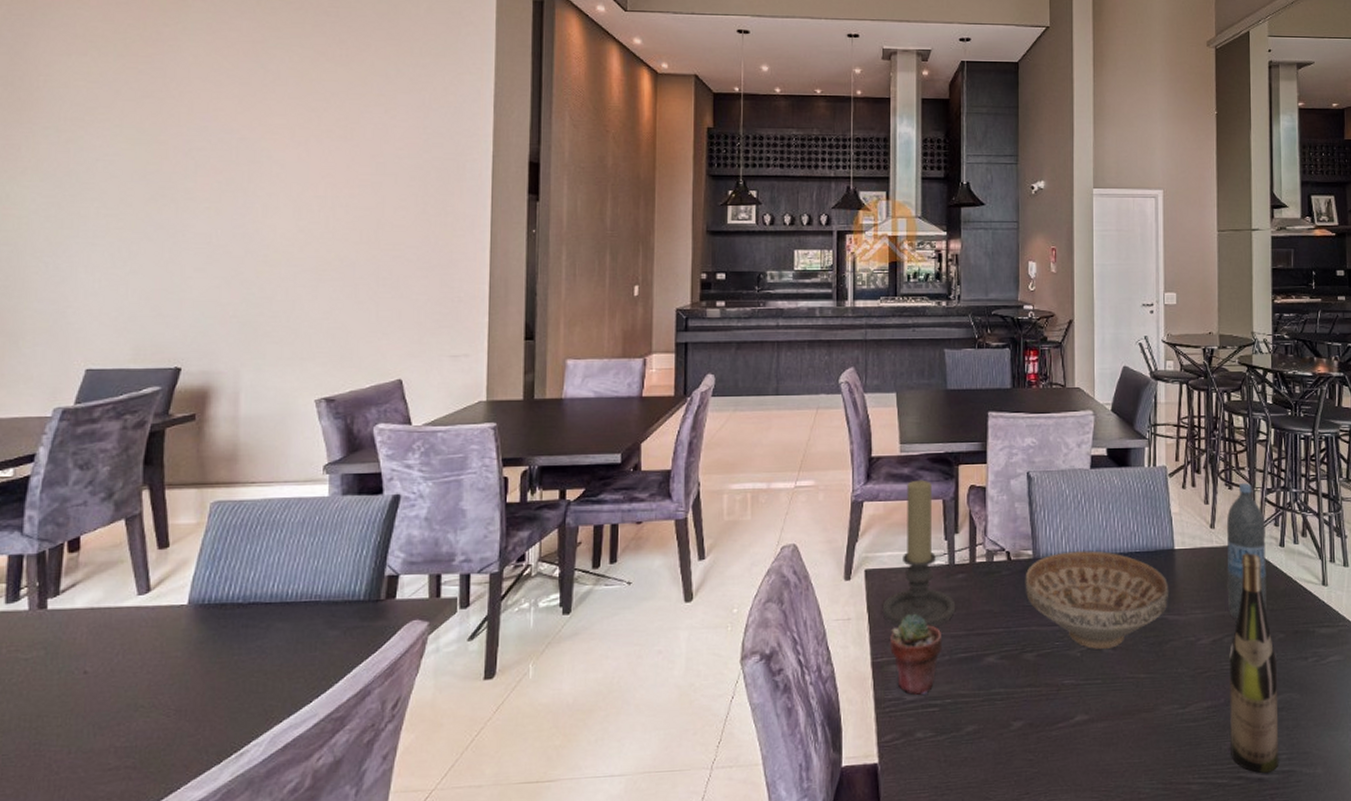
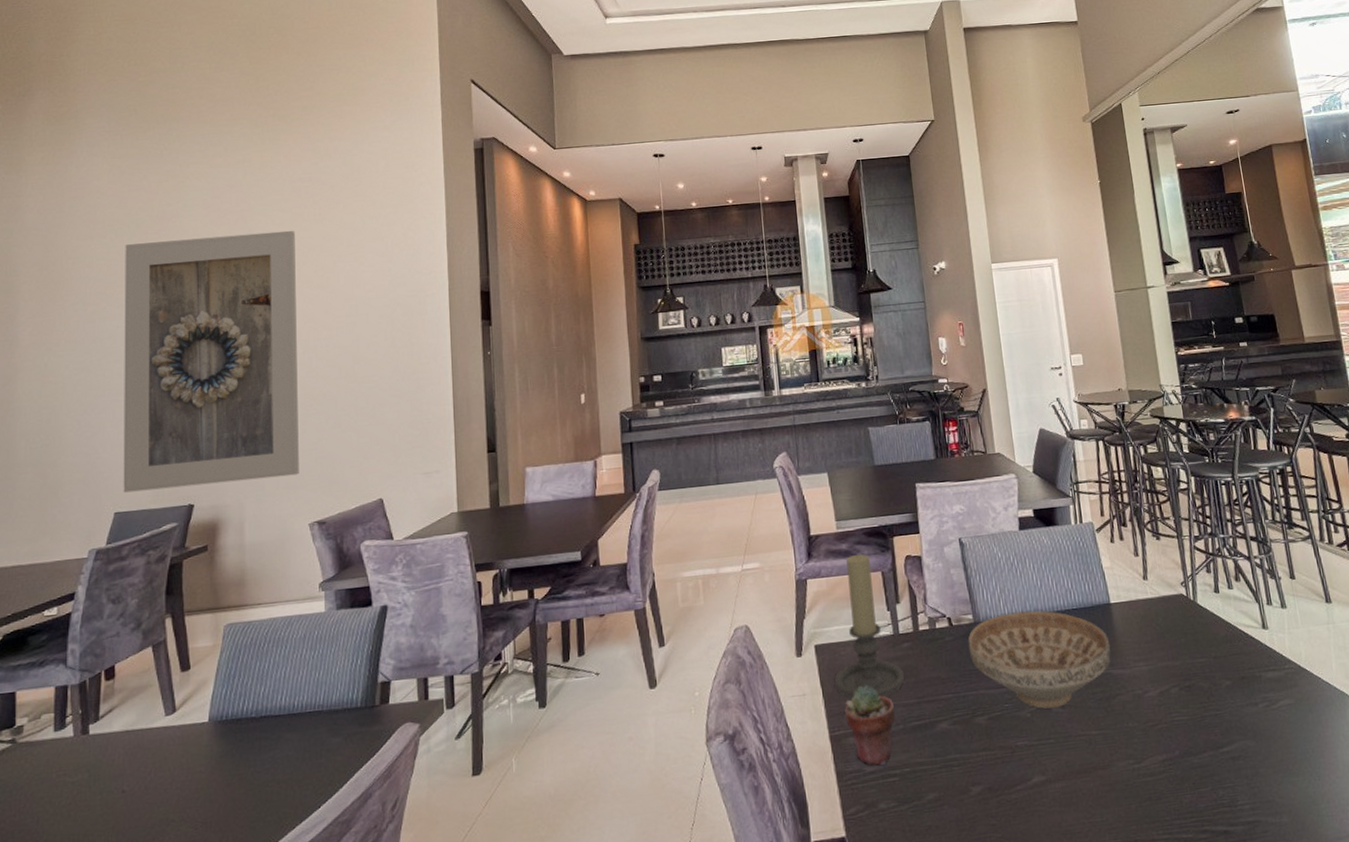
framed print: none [97,66,316,348] -> present [123,230,299,493]
water bottle: present [1226,482,1267,618] -> none [1158,532,1210,668]
wine bottle: present [1229,553,1279,773] -> none [1178,601,1243,825]

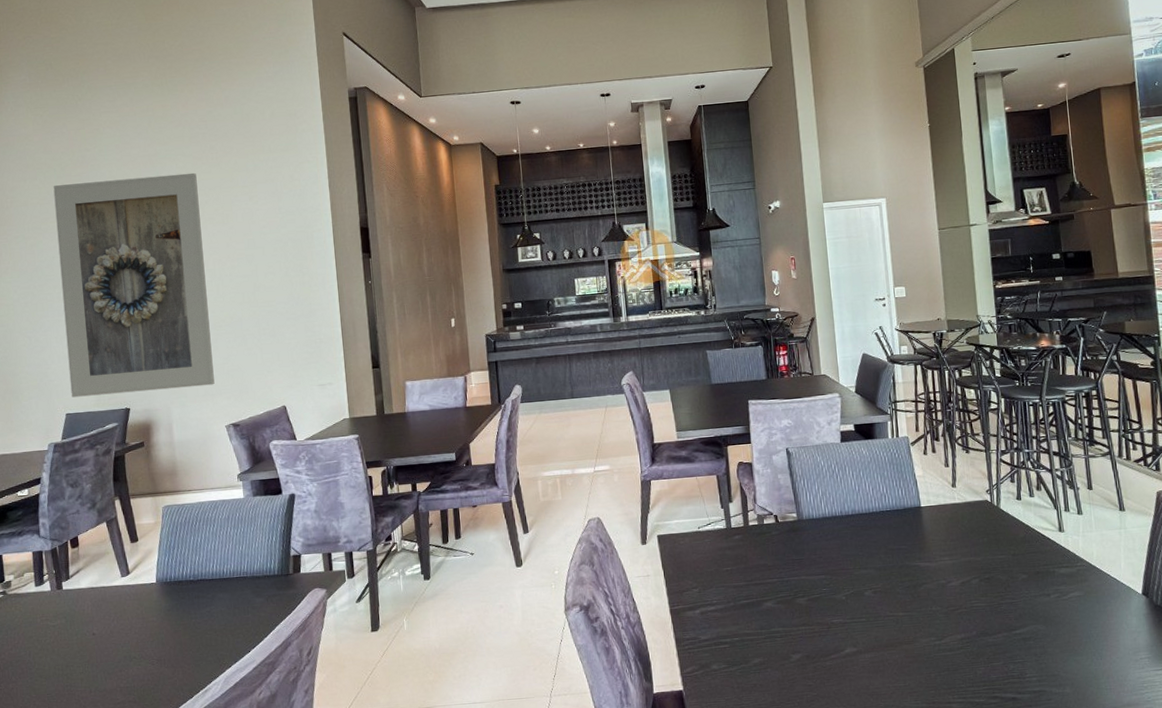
candle holder: present [834,553,905,699] -> none [674,459,736,580]
potted succulent: present [845,686,896,766] -> none [683,570,727,635]
decorative bowl: present [967,610,1111,709] -> none [792,511,920,593]

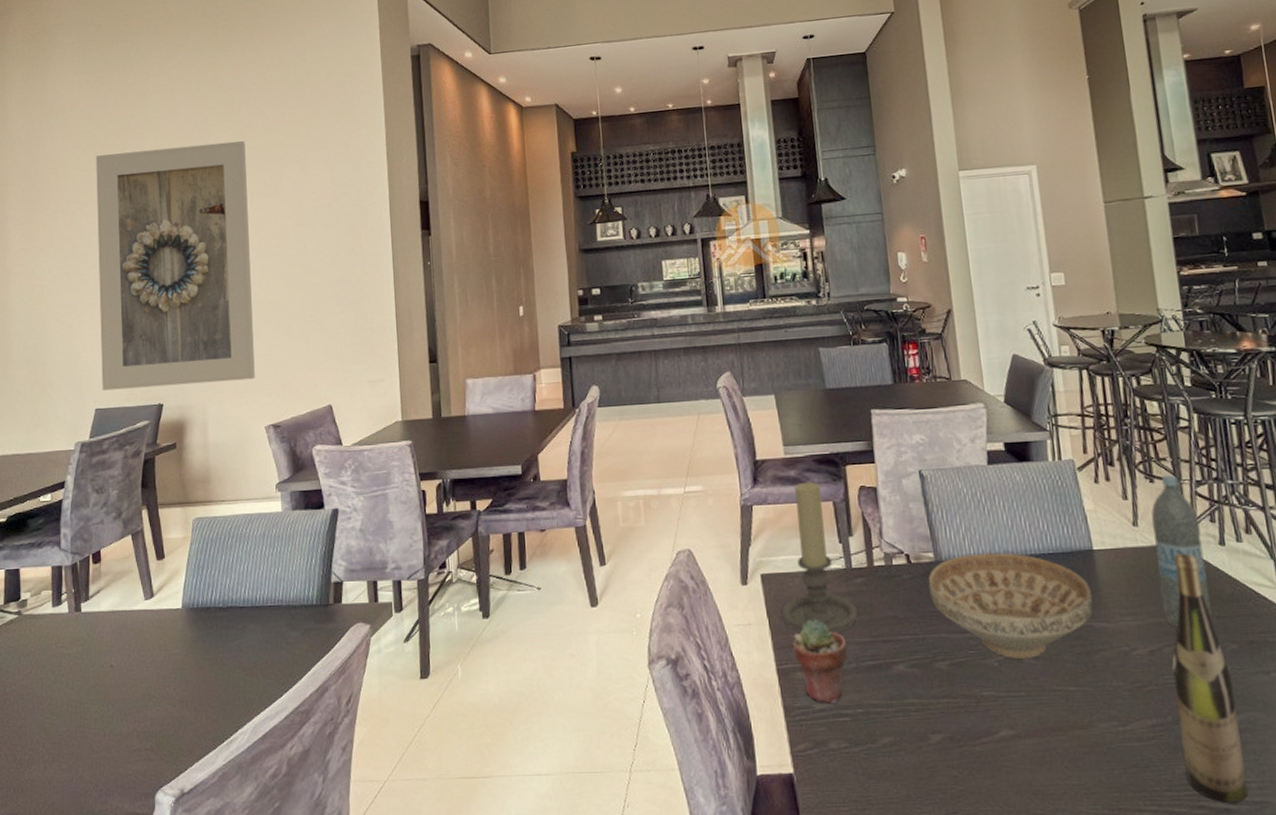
candle holder: none [674,459,736,580] -> present [781,481,858,633]
potted succulent: none [683,570,727,635] -> present [793,620,848,704]
decorative bowl: none [792,511,920,593] -> present [928,552,1093,659]
water bottle: none [966,446,1009,563] -> present [1151,474,1212,626]
wine bottle: none [978,506,1030,693] -> present [1172,553,1248,803]

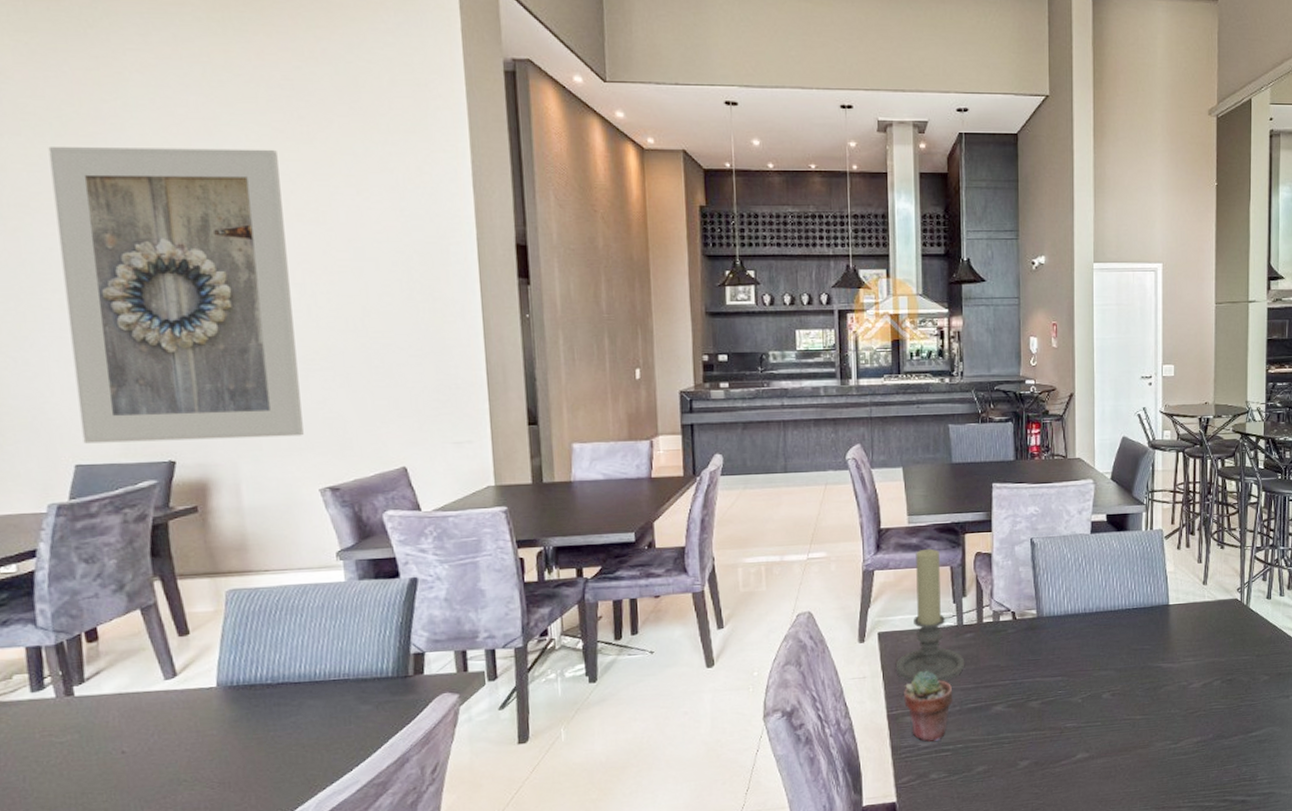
decorative bowl: present [928,552,1093,659] -> none [1029,608,1164,696]
water bottle: present [1151,474,1212,626] -> none [1217,542,1254,664]
wine bottle: present [1172,553,1248,803] -> none [1217,605,1262,796]

